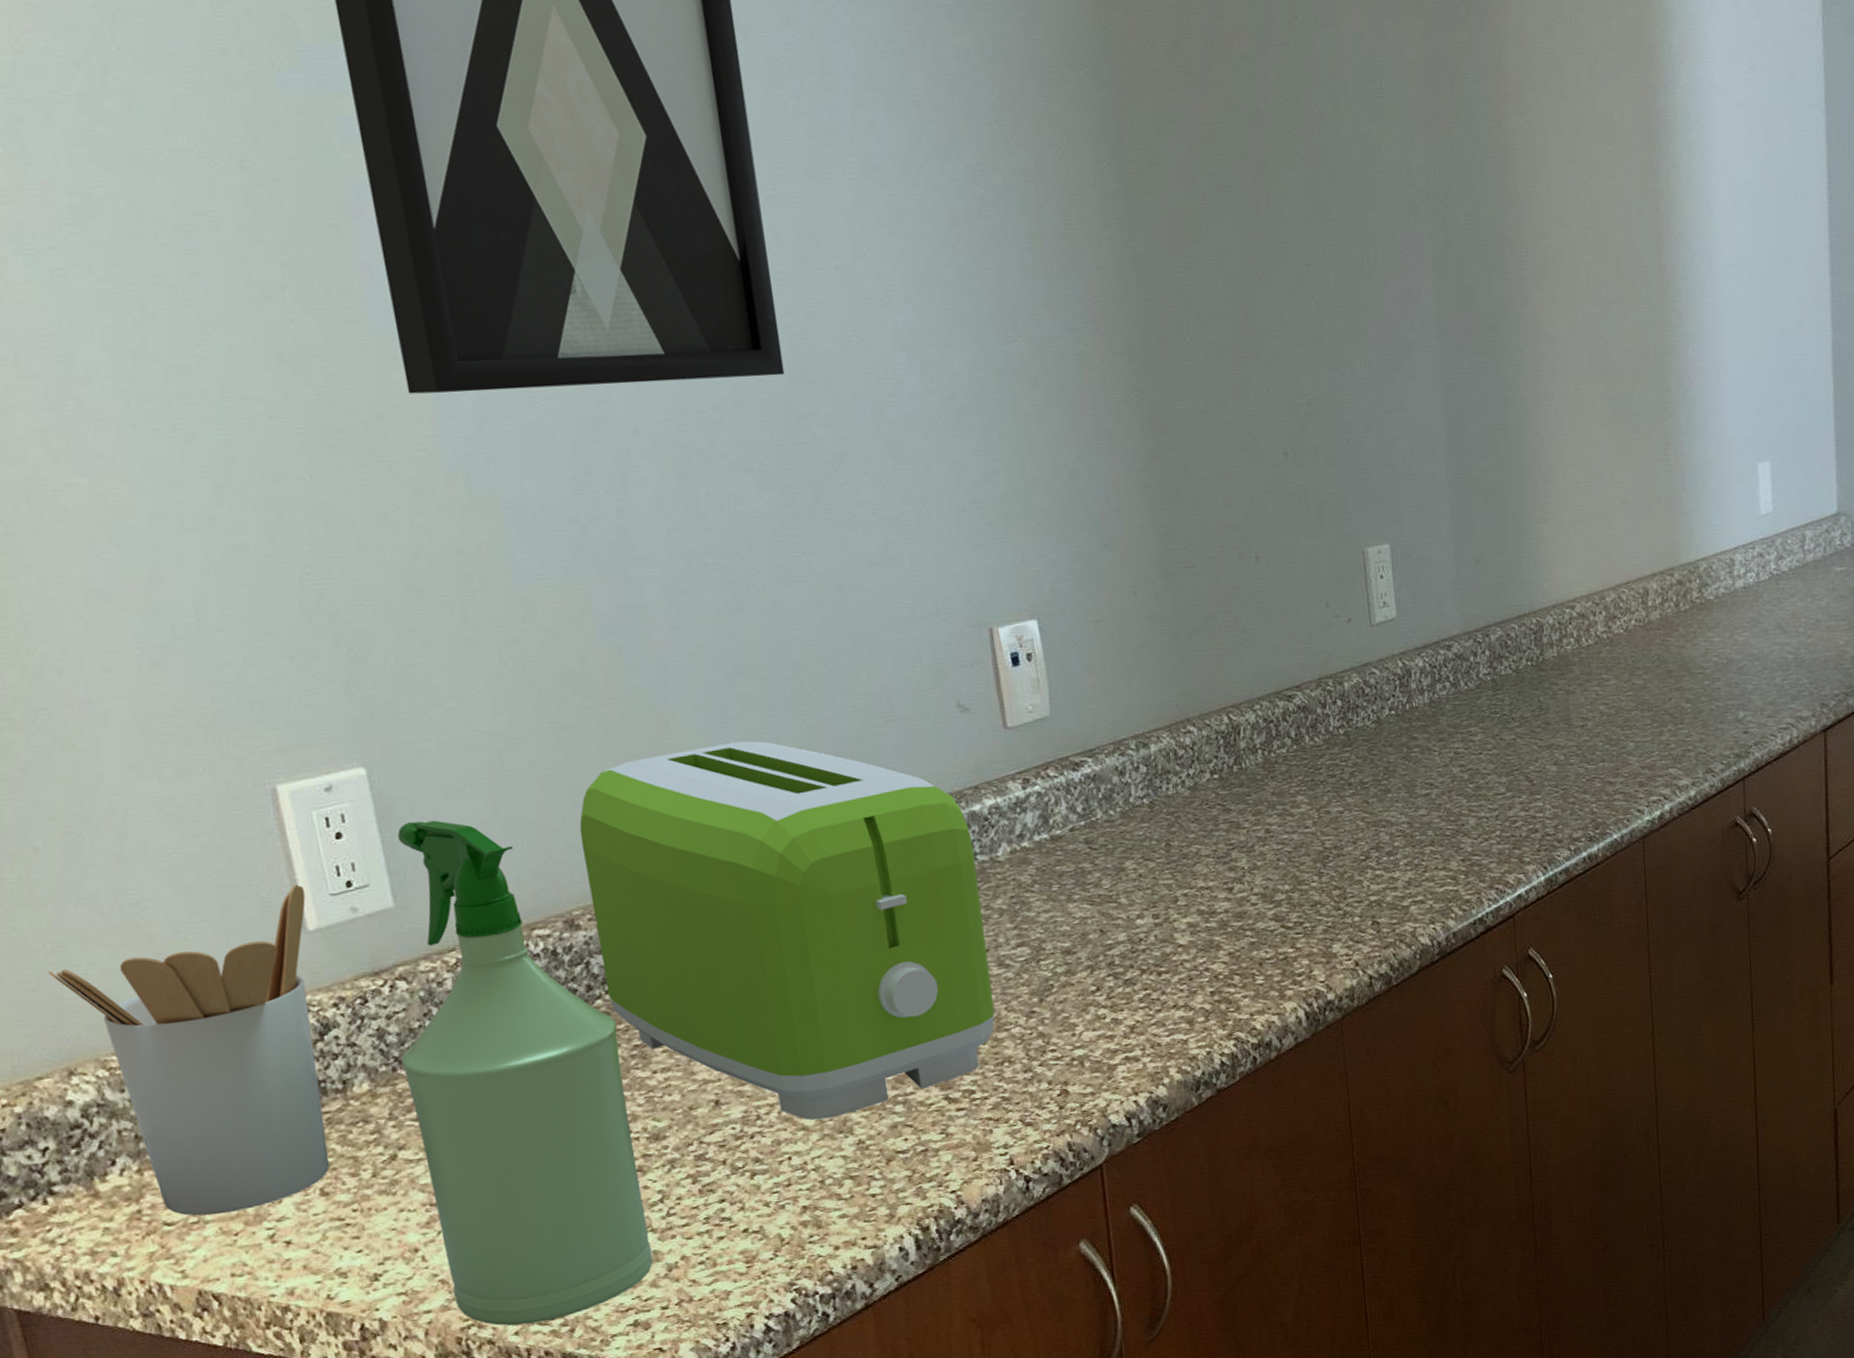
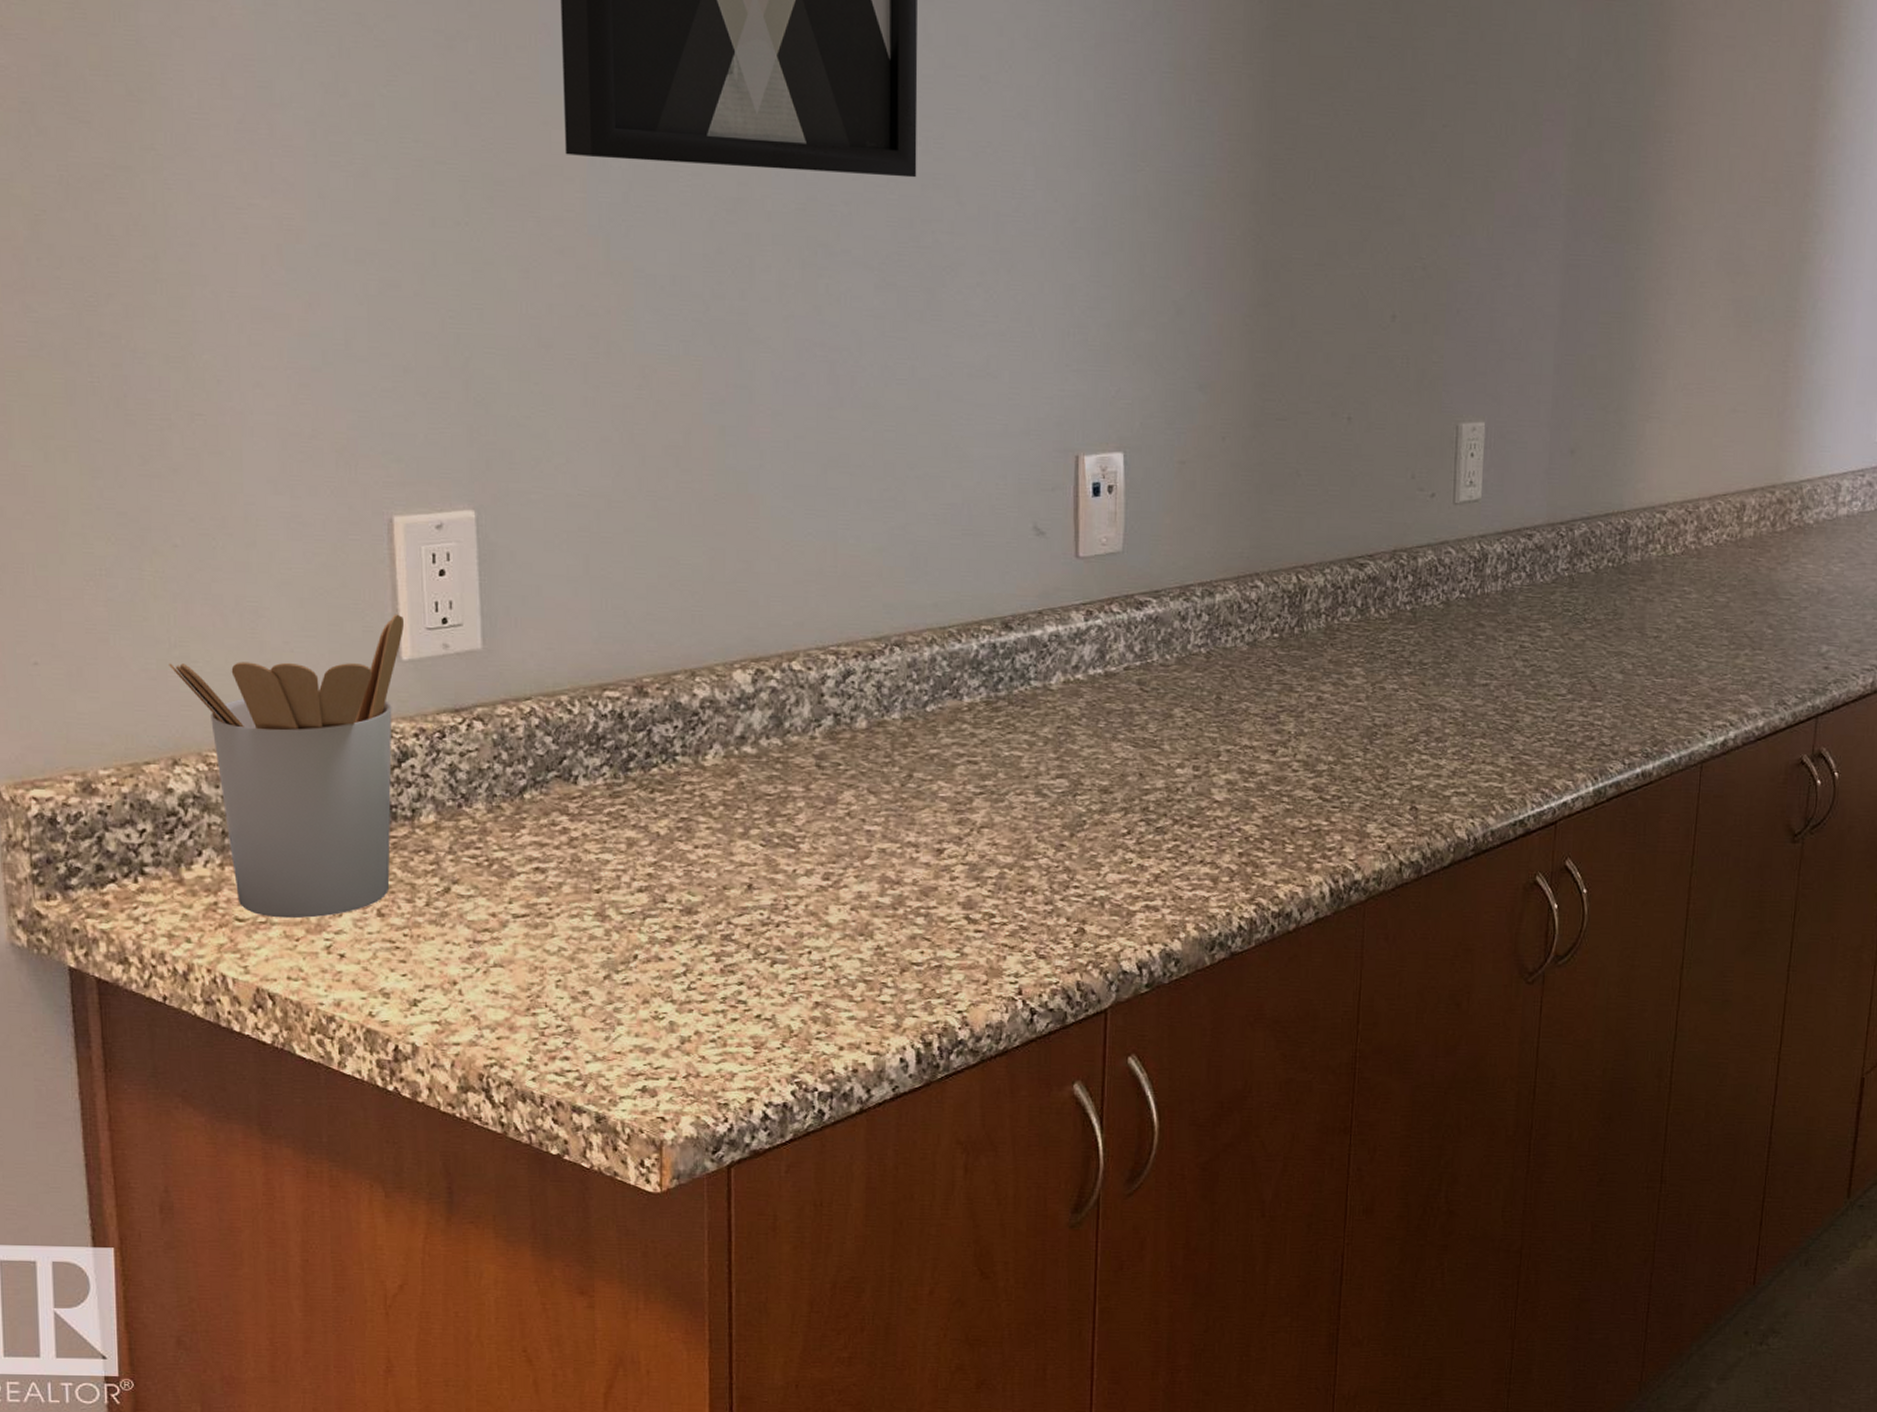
spray bottle: present [397,820,653,1326] -> none [467,569,669,1073]
toaster: present [579,741,995,1120] -> none [660,534,1029,920]

